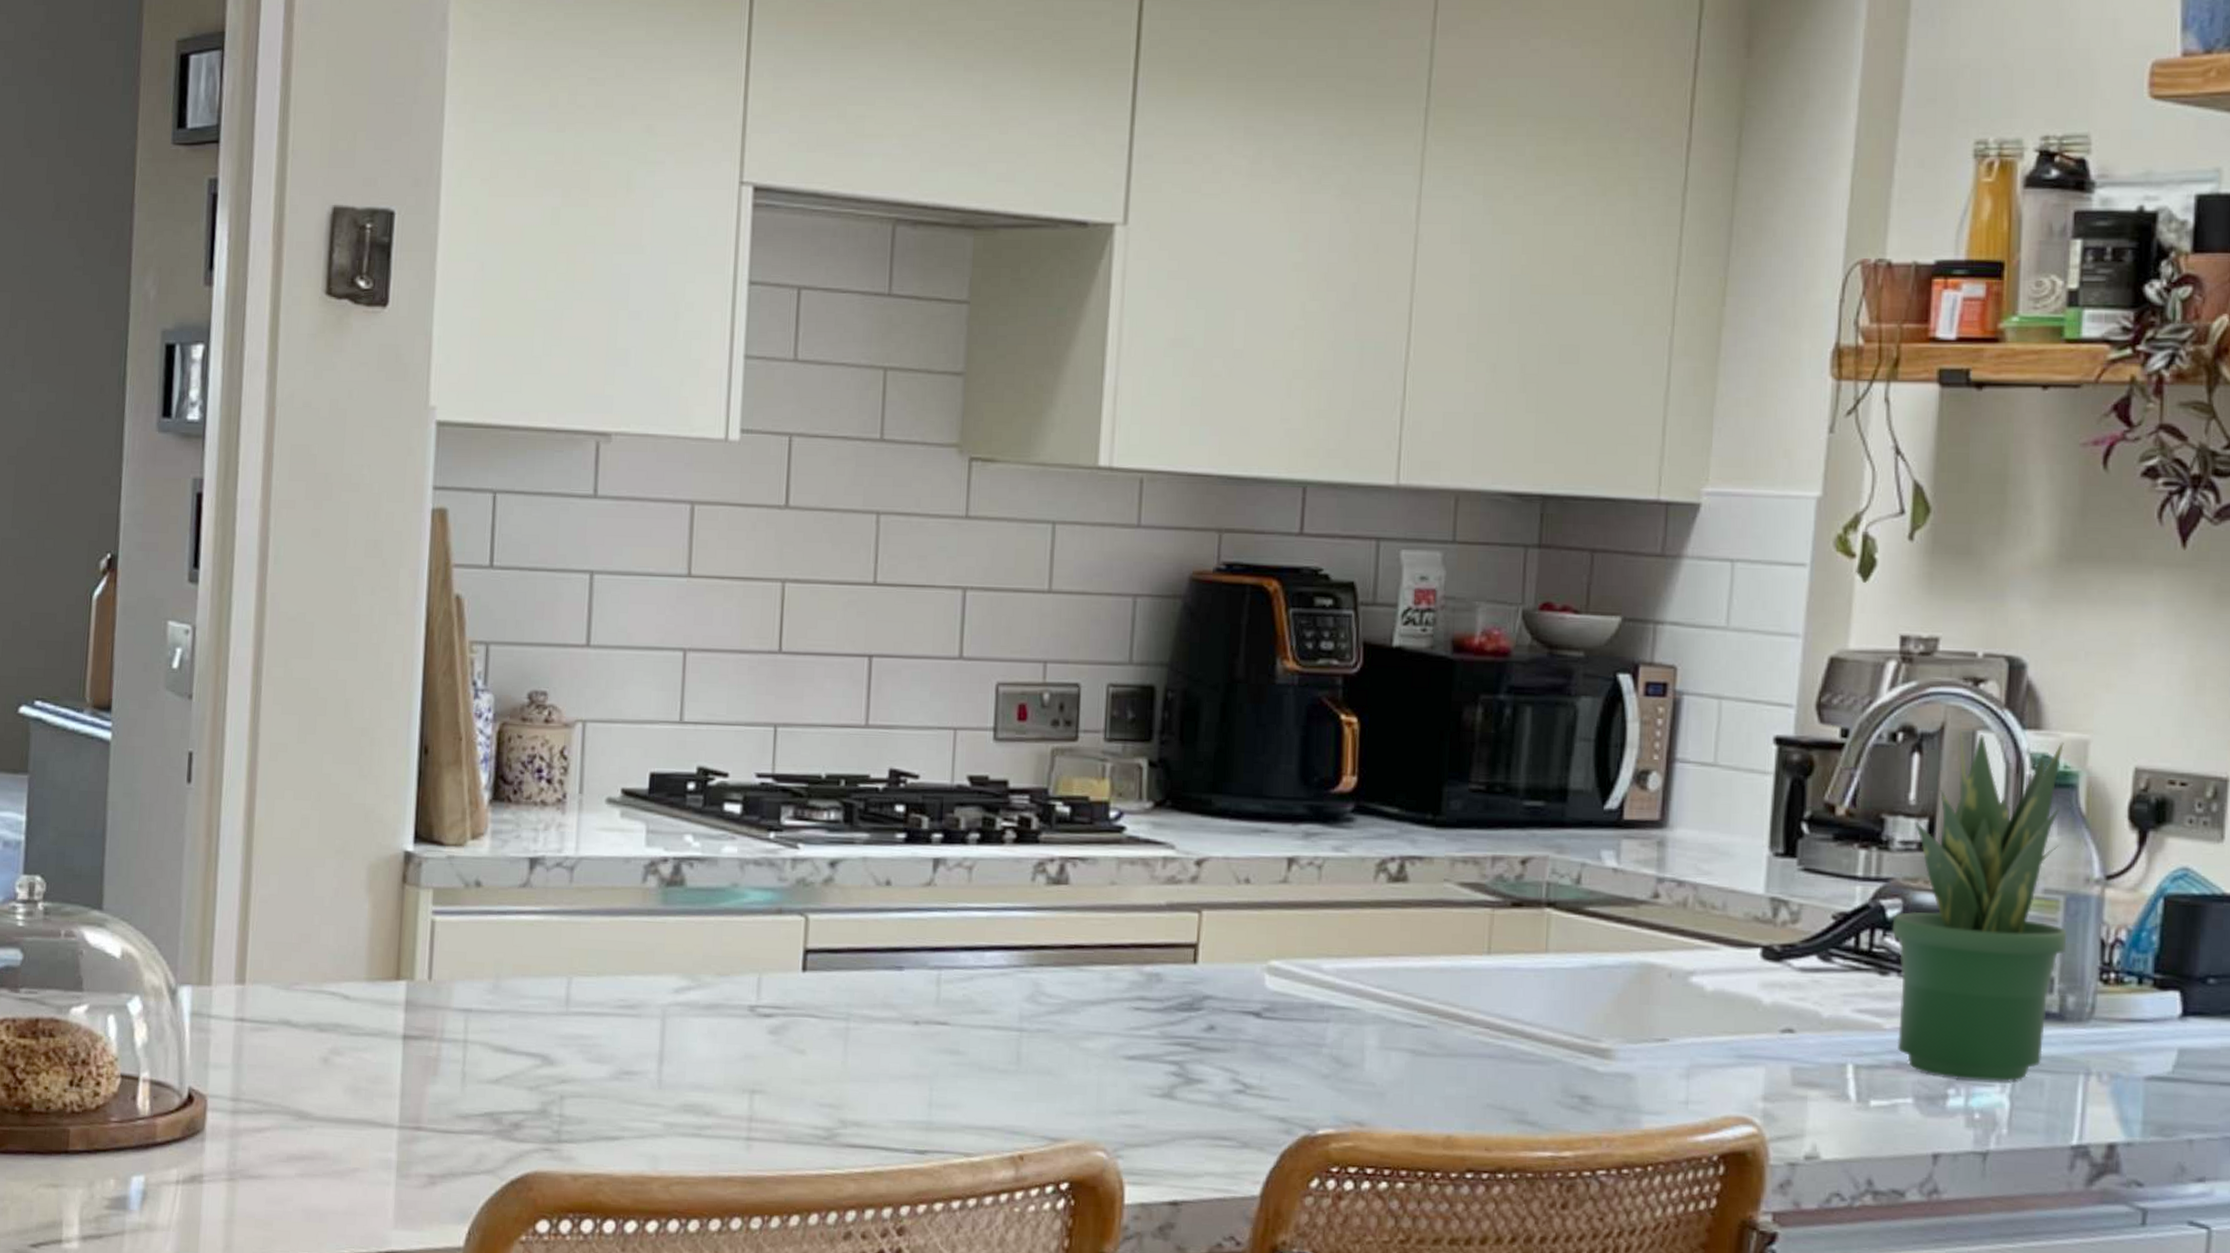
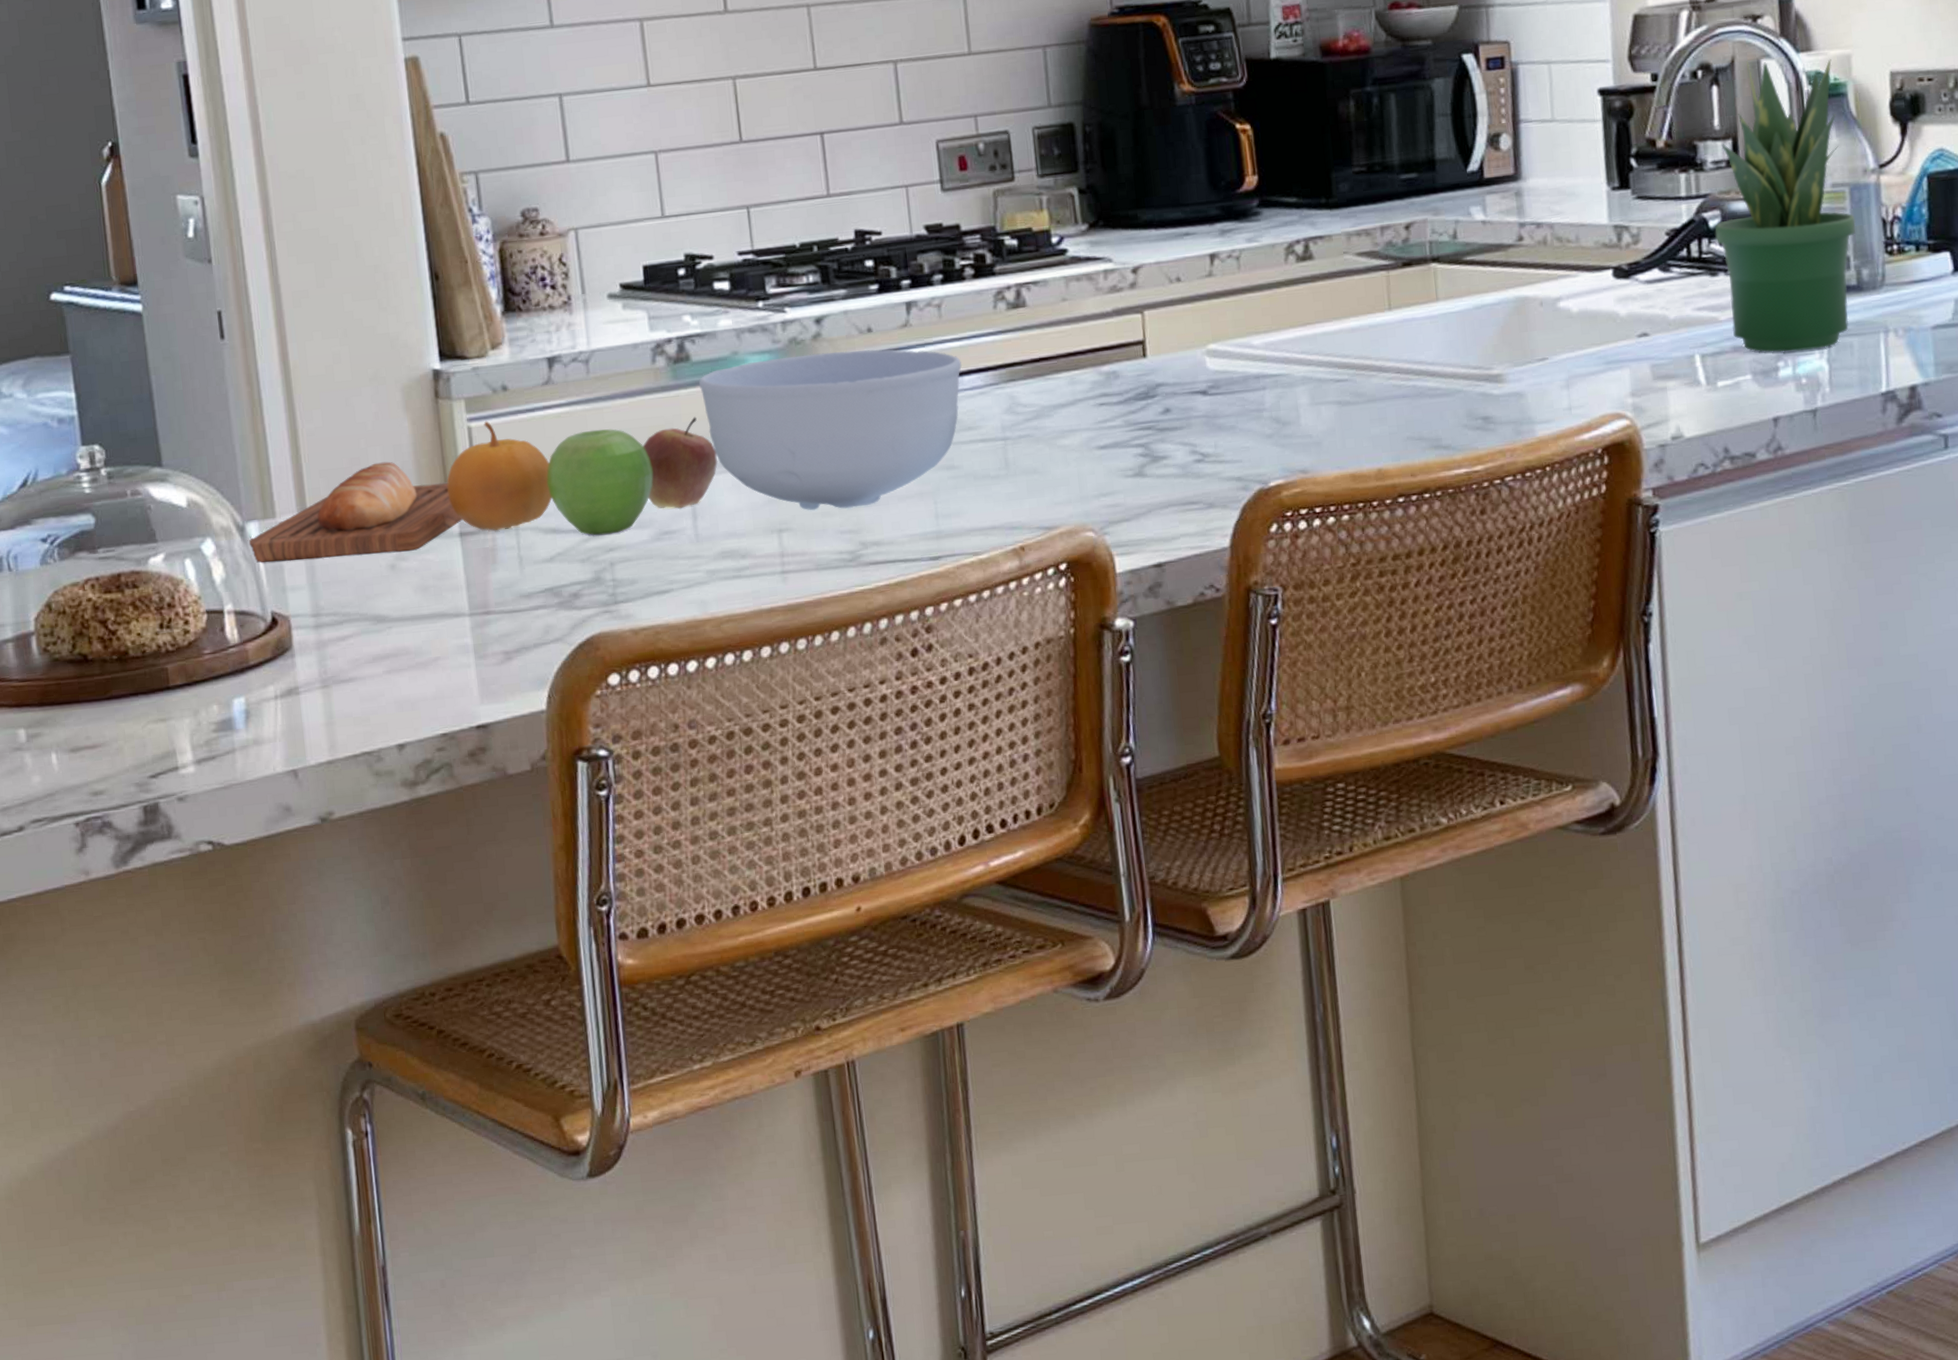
bread loaf: none [177,943,409,1047] -> present [247,461,463,563]
fruit: none [398,916,513,1039] -> present [446,420,552,531]
fruit: none [506,944,625,1064] -> present [546,429,654,536]
fruit: none [613,949,697,1048] -> present [642,417,718,509]
bowl: none [689,898,985,1080] -> present [698,349,962,511]

